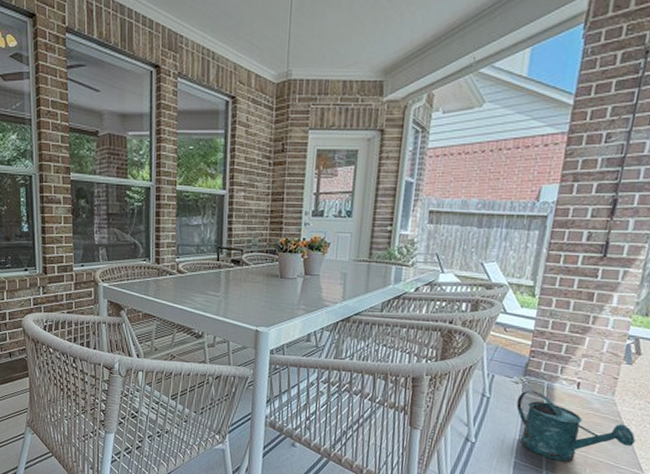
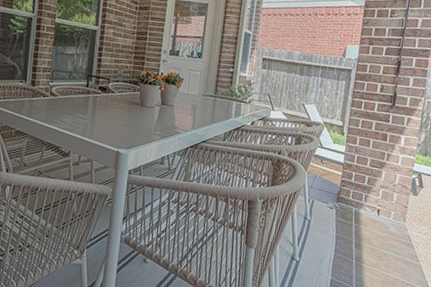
watering can: present [516,390,636,462] -> none [331,215,423,280]

